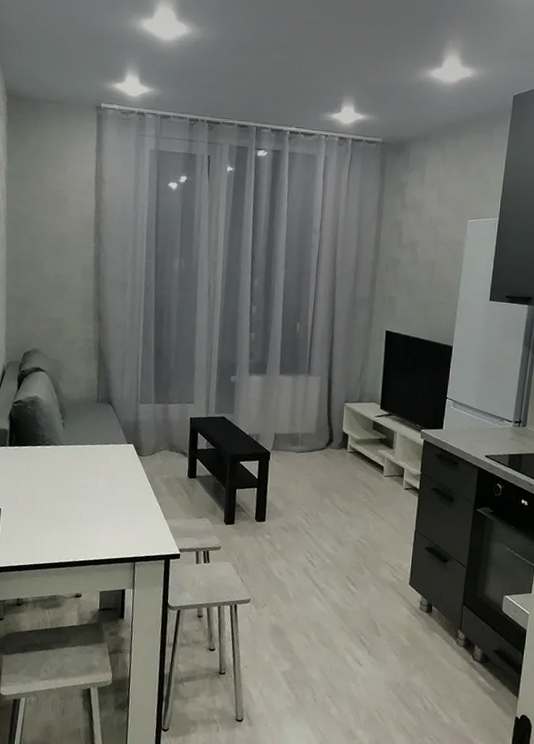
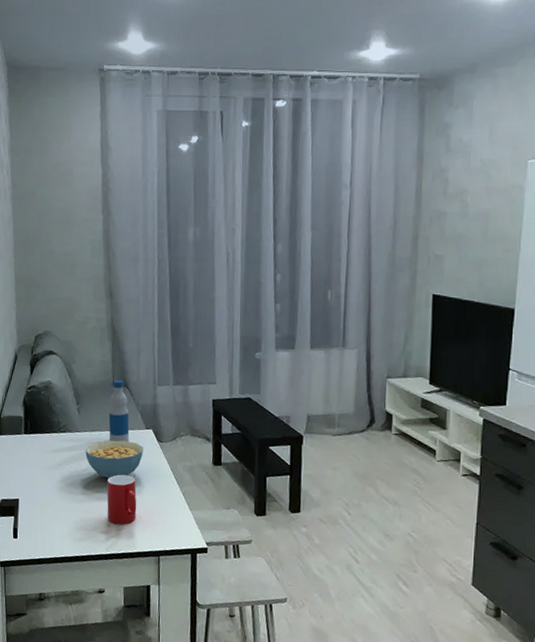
cereal bowl: none [68,453,124,490] -> present [85,440,144,479]
cup: none [87,486,116,533] -> present [107,474,137,525]
bottle: none [91,397,112,456] -> present [108,379,130,442]

